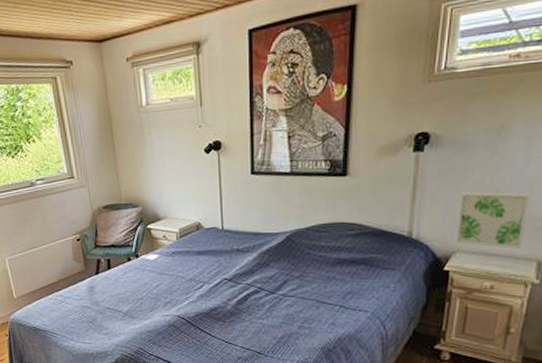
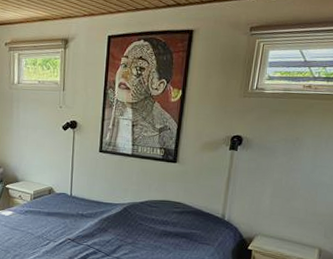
wall art: present [456,192,529,248] -> none [258,187,314,237]

